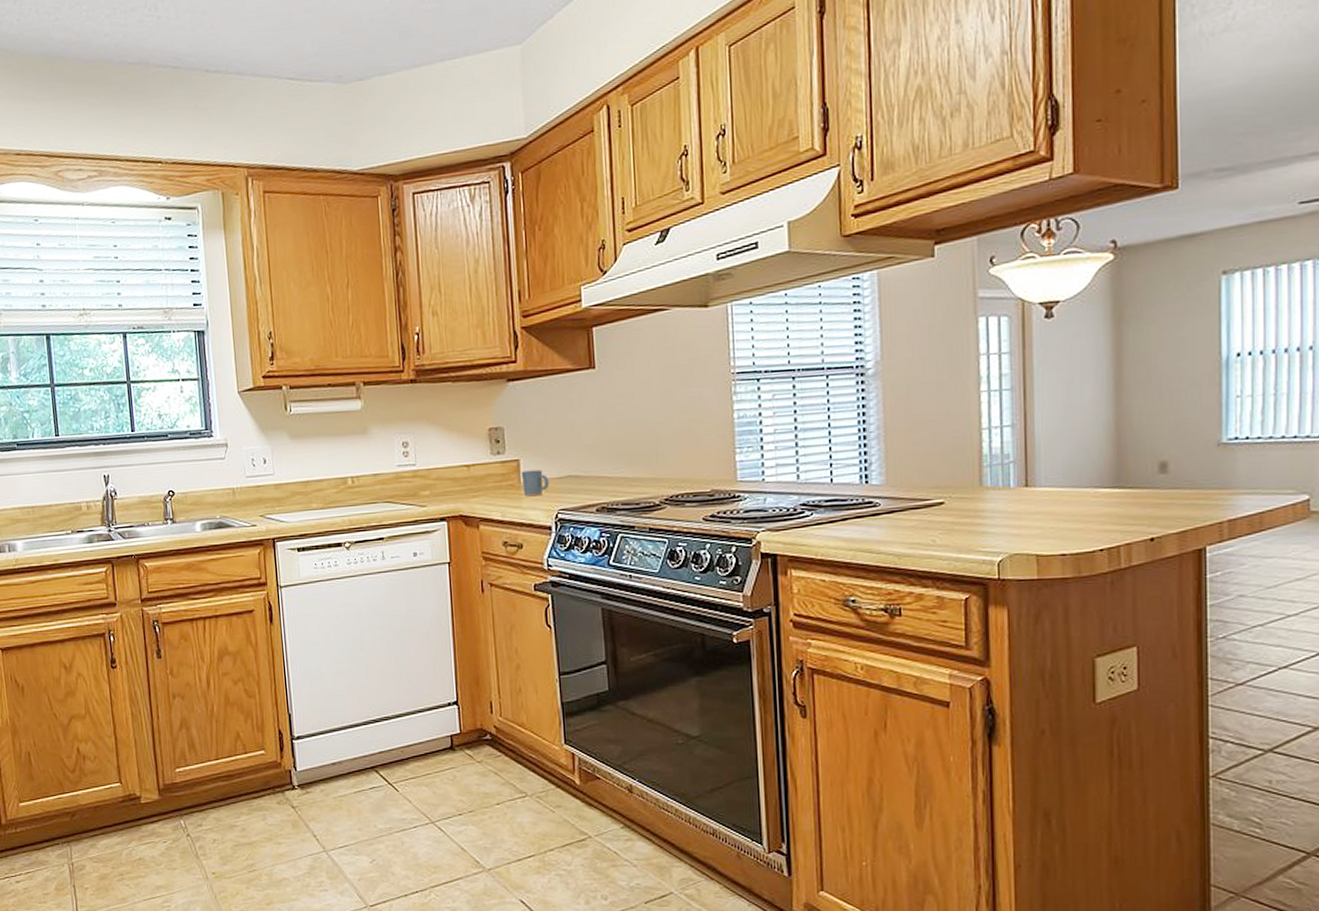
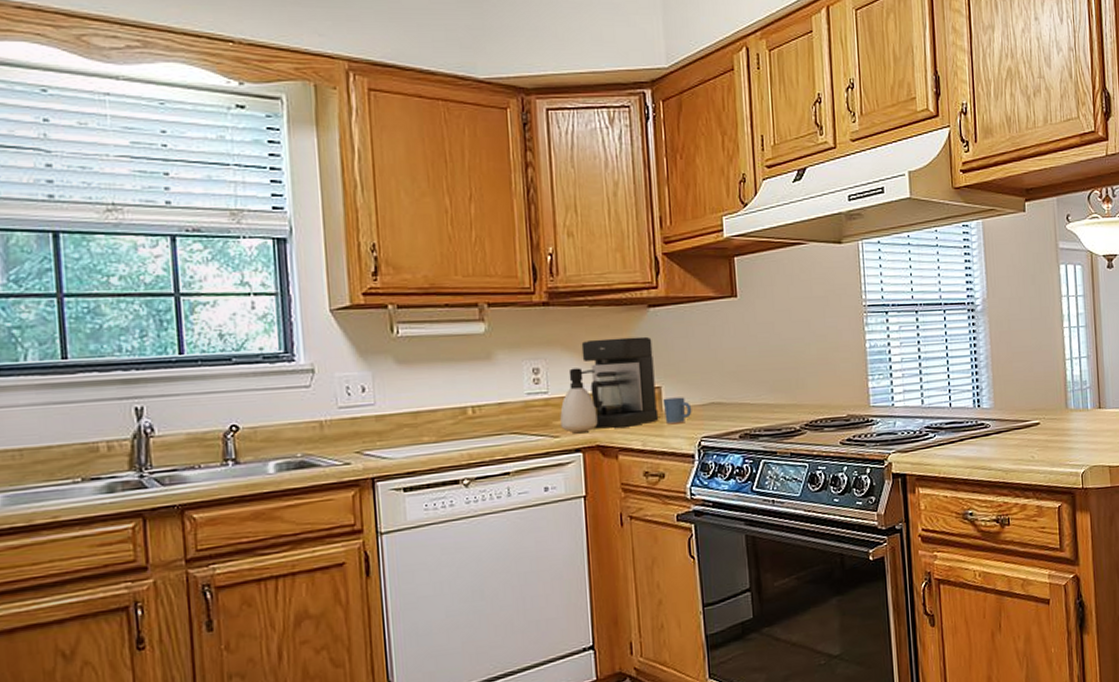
soap dispenser: none [426,441,461,504] -> present [560,368,598,434]
coffee maker: none [445,410,517,500] -> present [581,336,659,429]

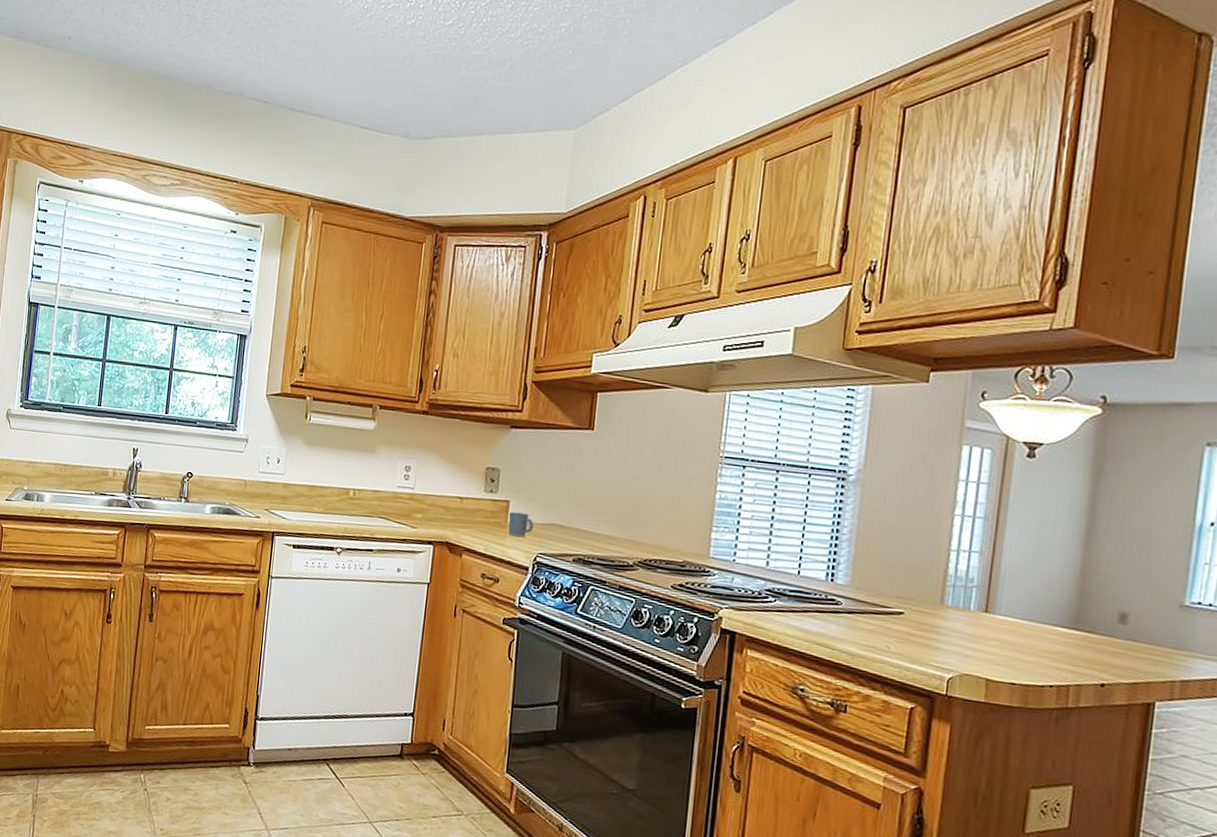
soap dispenser: present [560,368,598,434] -> none [419,471,456,529]
coffee maker: present [581,336,659,429] -> none [446,449,509,532]

